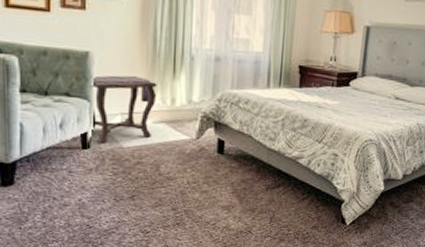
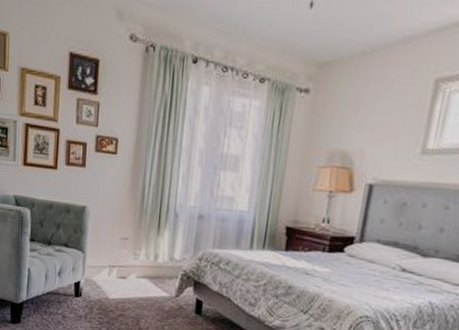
side table: present [88,75,157,144] -> none [81,229,143,294]

